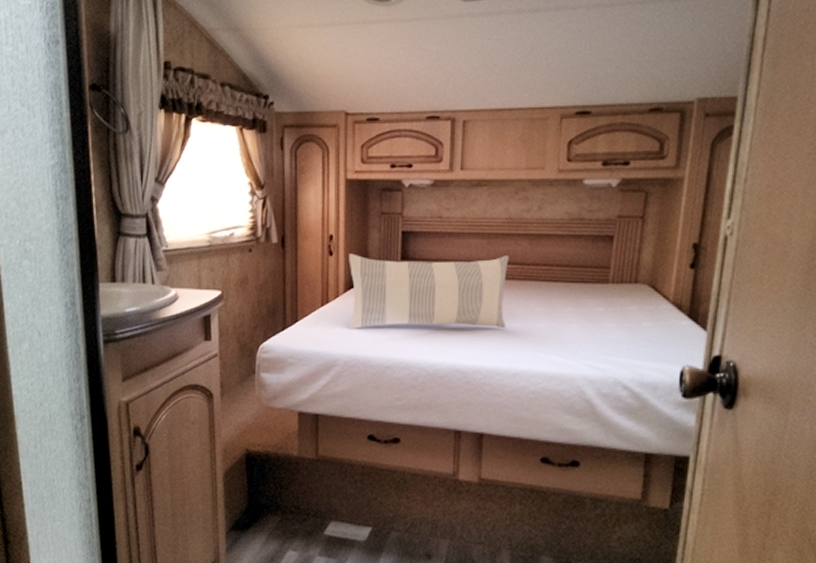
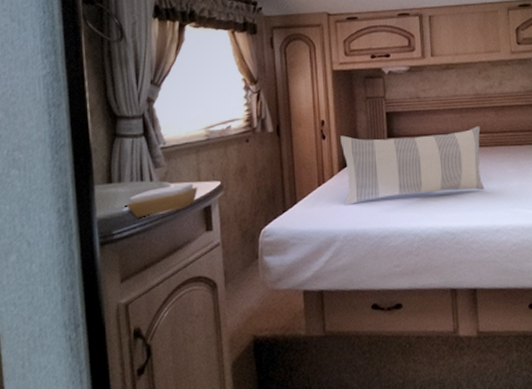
soap dish: none [129,289,198,321] -> present [126,182,198,219]

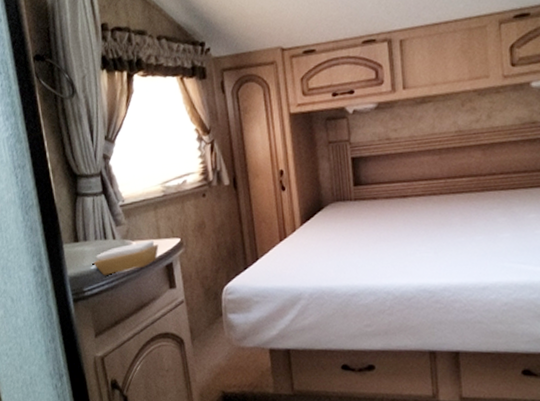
pillow: present [340,126,485,206] -> none [301,168,469,262]

